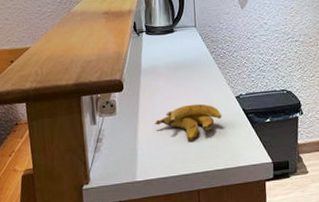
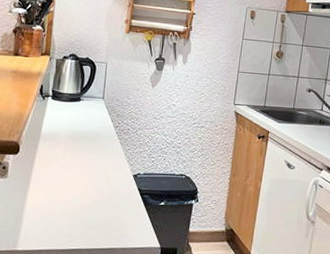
banana: present [154,103,222,140] -> none [45,177,117,214]

